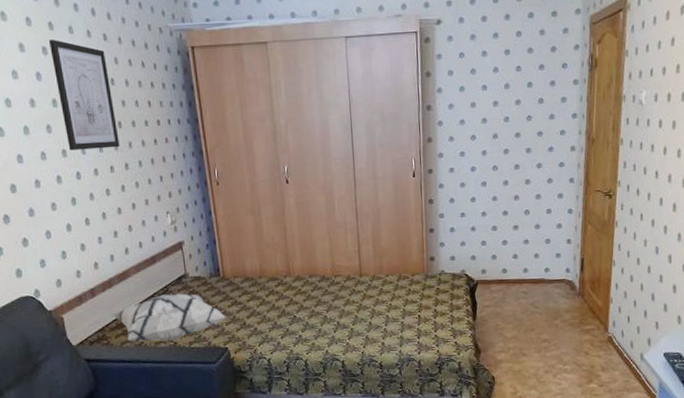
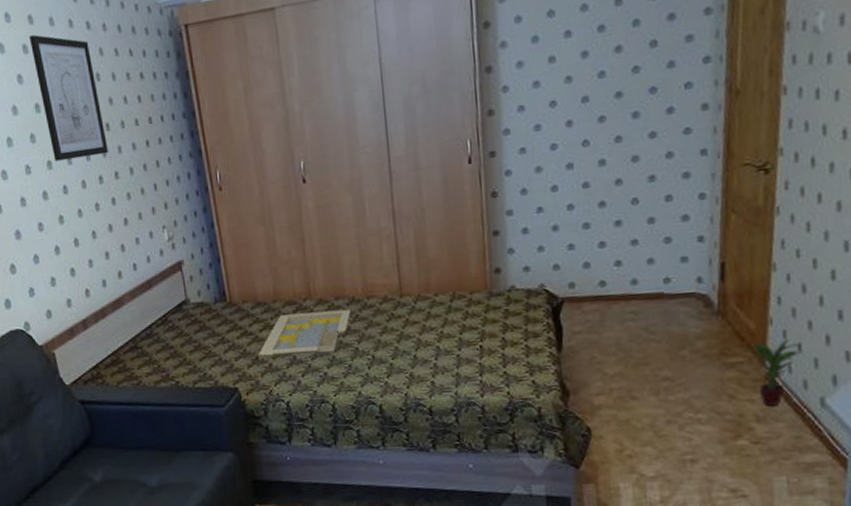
decorative pillow: present [113,293,226,342] -> none [107,323,235,381]
serving tray: none [246,285,321,322] -> present [258,309,351,357]
potted plant: none [594,313,630,360] -> present [742,340,801,406]

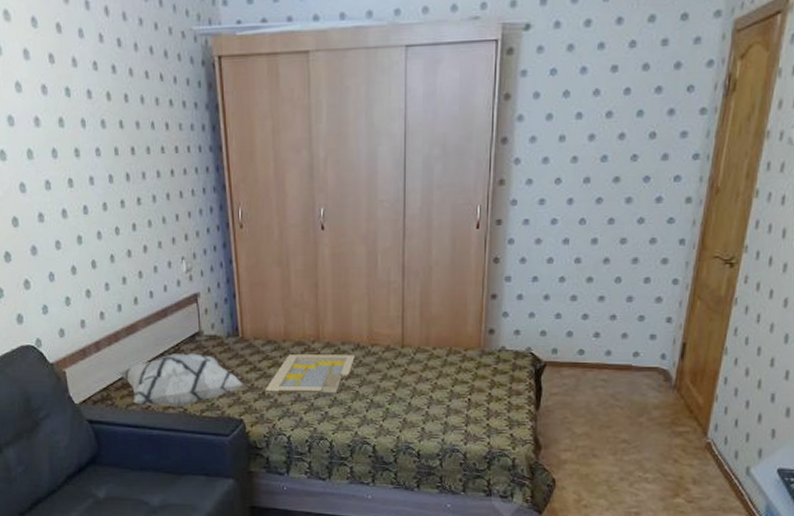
wall art: present [28,35,108,161] -> none [56,45,132,180]
decorative pillow: none [107,323,235,381] -> present [118,353,243,407]
potted plant: present [742,340,801,406] -> none [690,415,738,471]

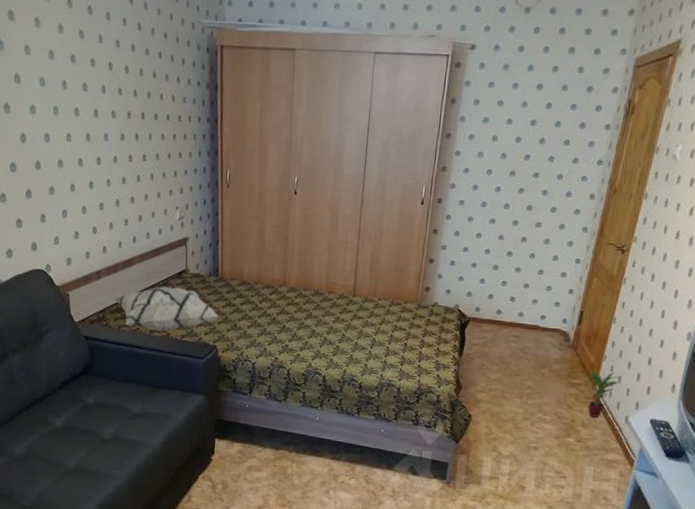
serving tray: present [265,354,355,394] -> none [237,295,314,330]
potted plant: none [690,415,738,471] -> present [583,372,621,418]

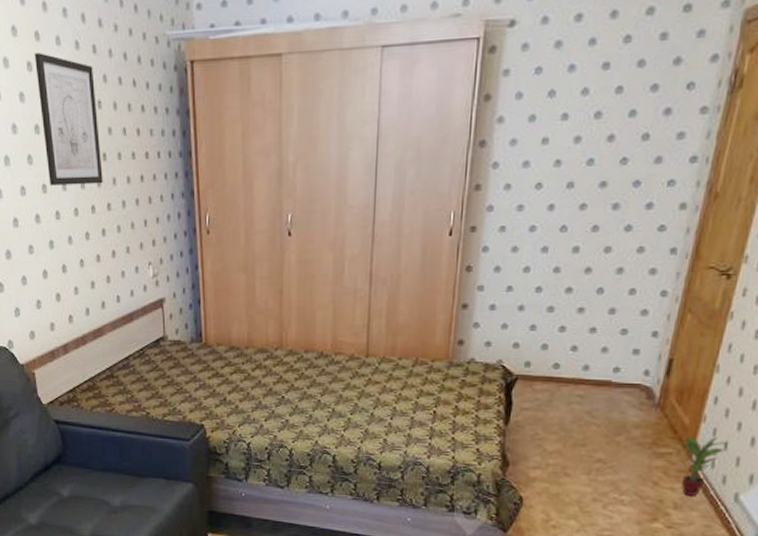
wall art: none [86,24,141,138] -> present [34,53,103,186]
decorative pillow: present [114,286,219,331] -> none [85,358,205,410]

